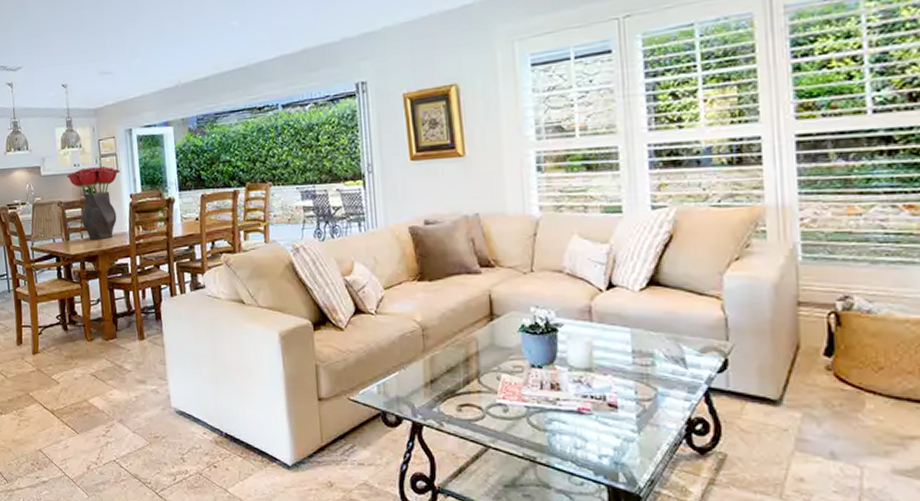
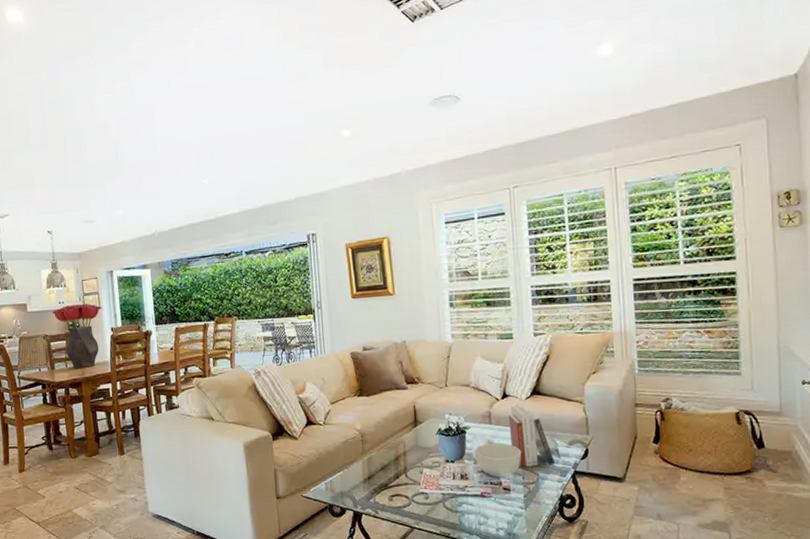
bowl: none [568,346,634,391] -> present [474,443,522,478]
books: none [615,298,681,379] -> present [508,405,556,467]

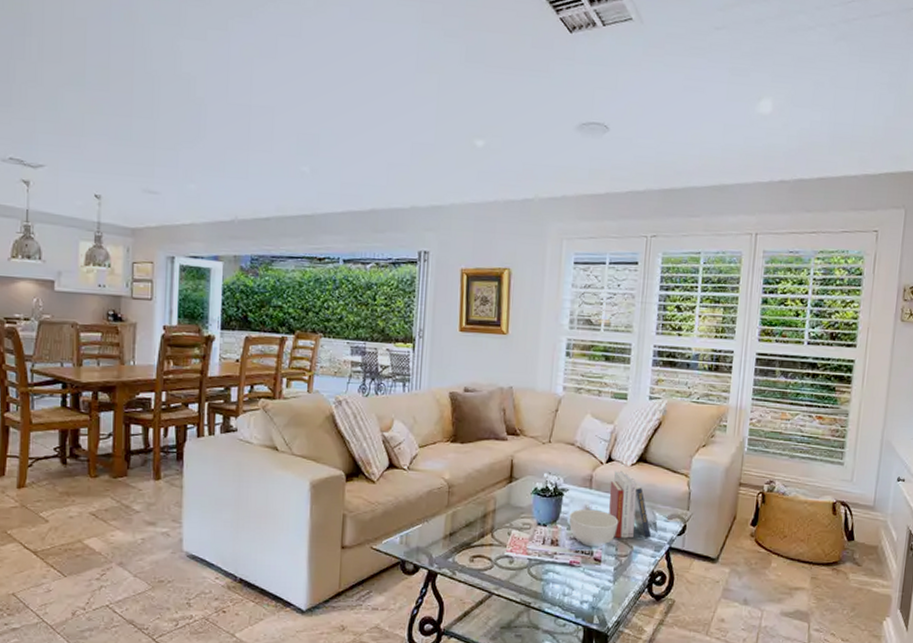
bouquet: present [52,303,102,369] -> none [87,290,155,371]

